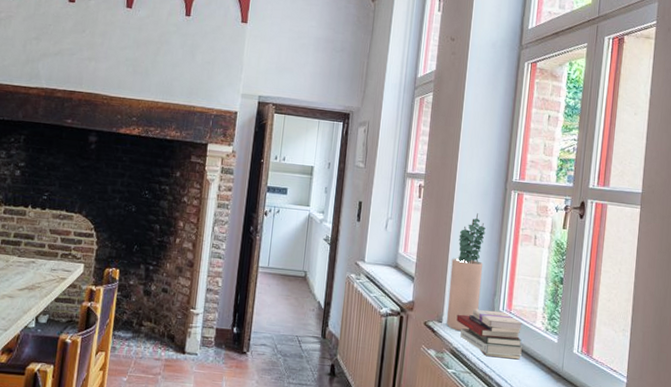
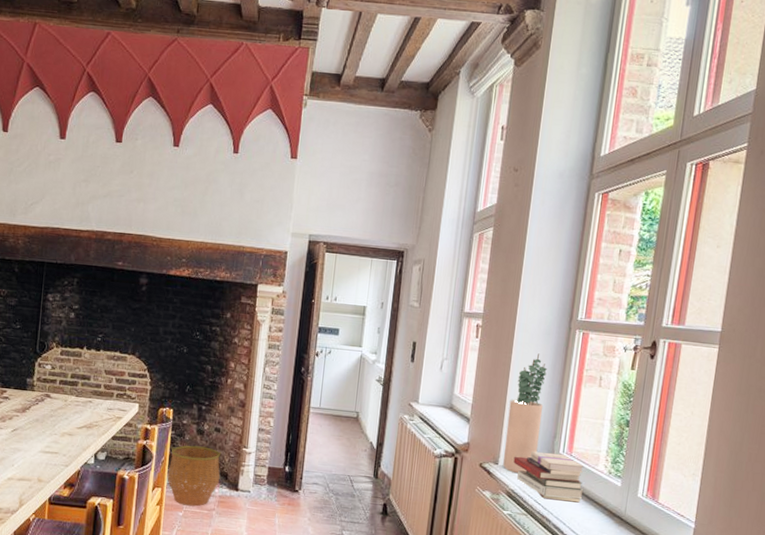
basket: none [111,306,169,371] -> present [167,445,222,507]

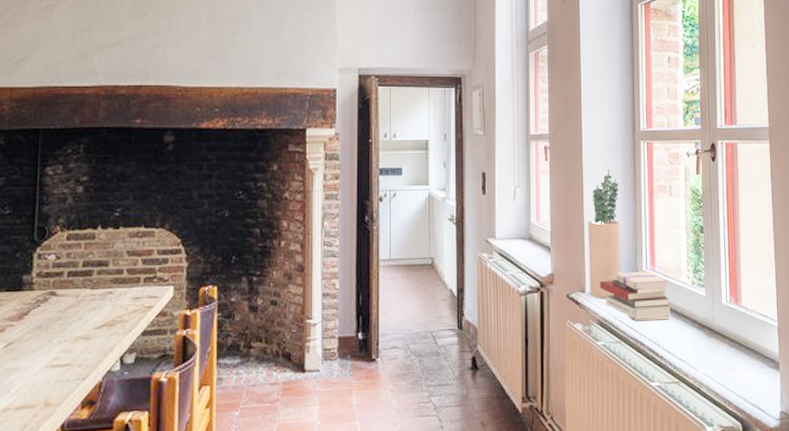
basket: present [167,445,222,507] -> none [216,325,282,402]

